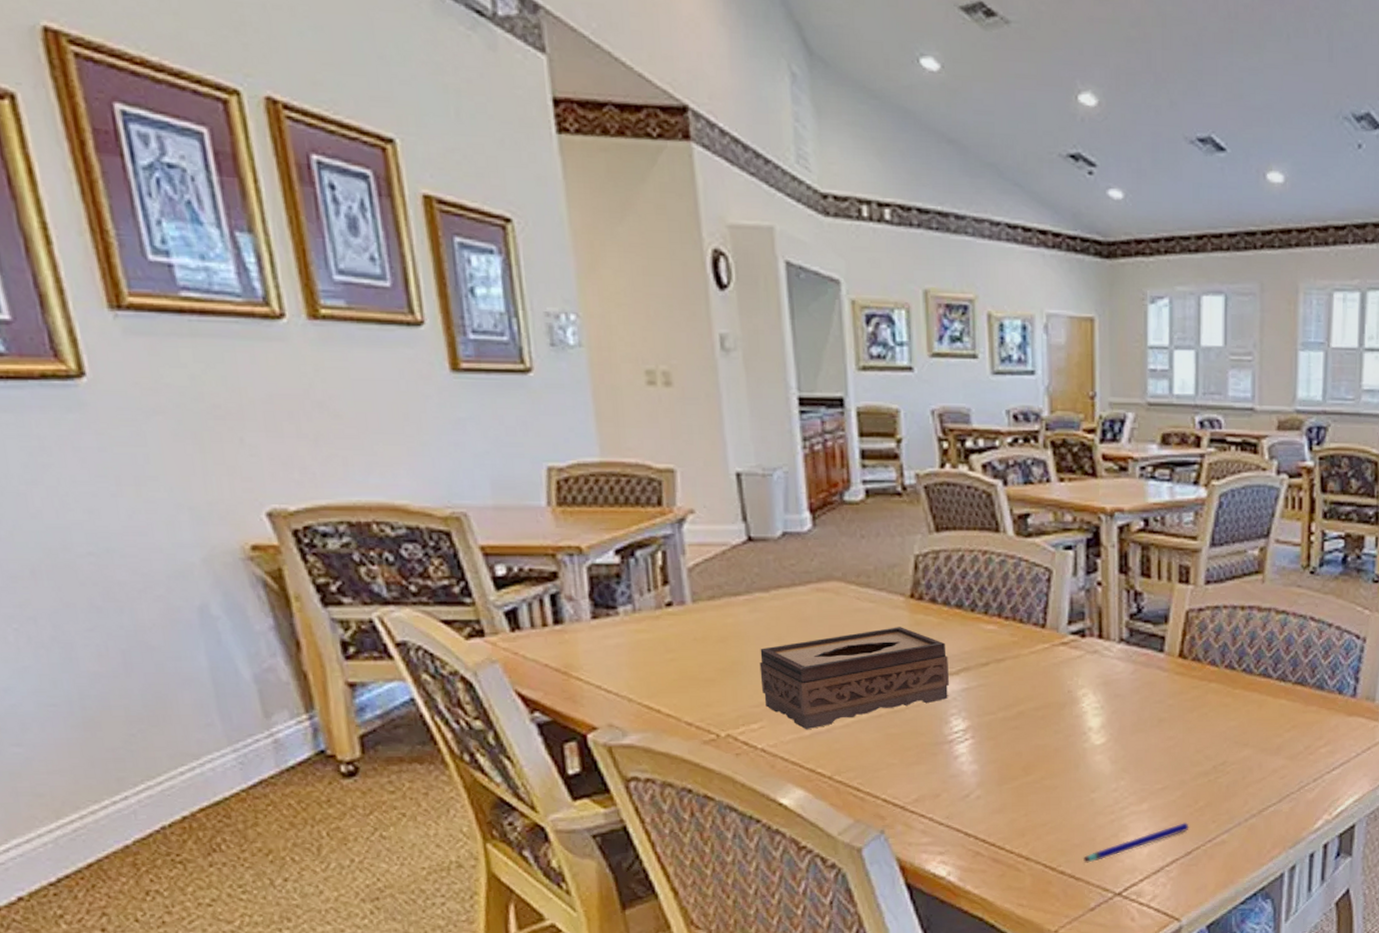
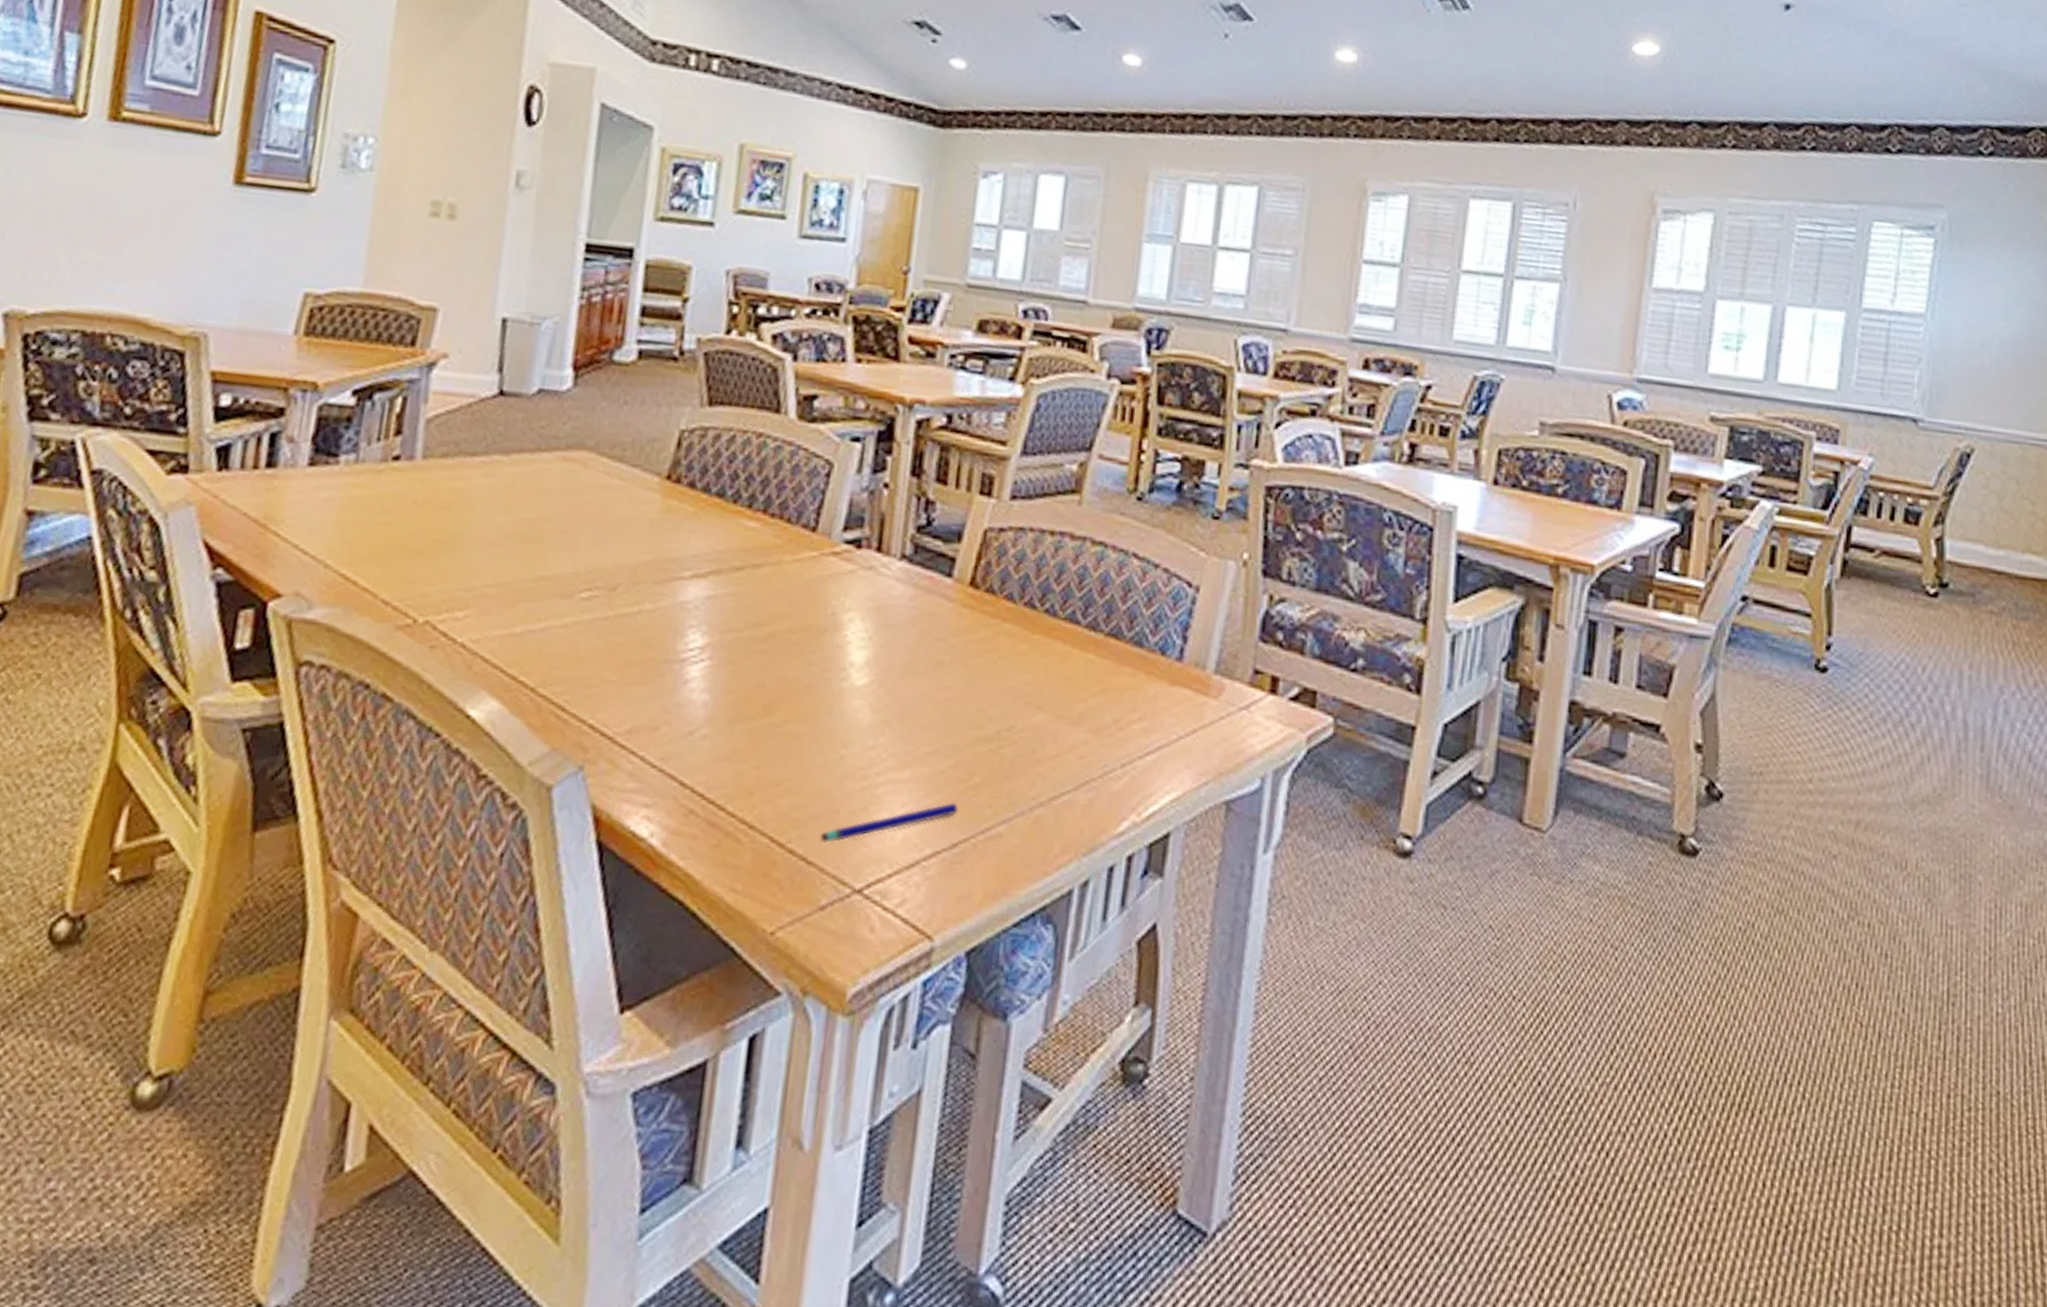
tissue box: present [759,627,949,730] -> none [477,511,698,626]

